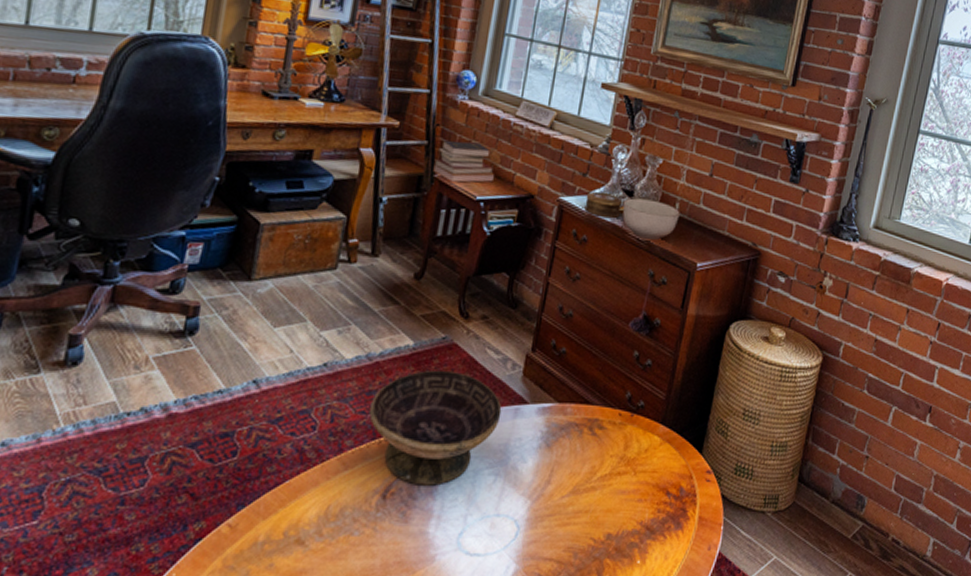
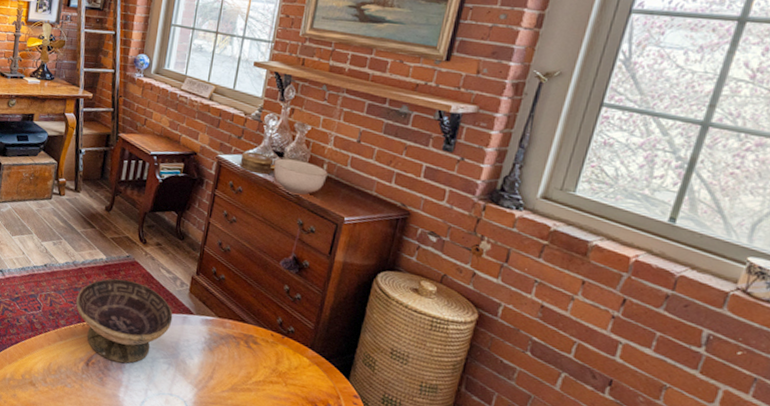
books: present [433,140,495,183] -> none [117,108,165,141]

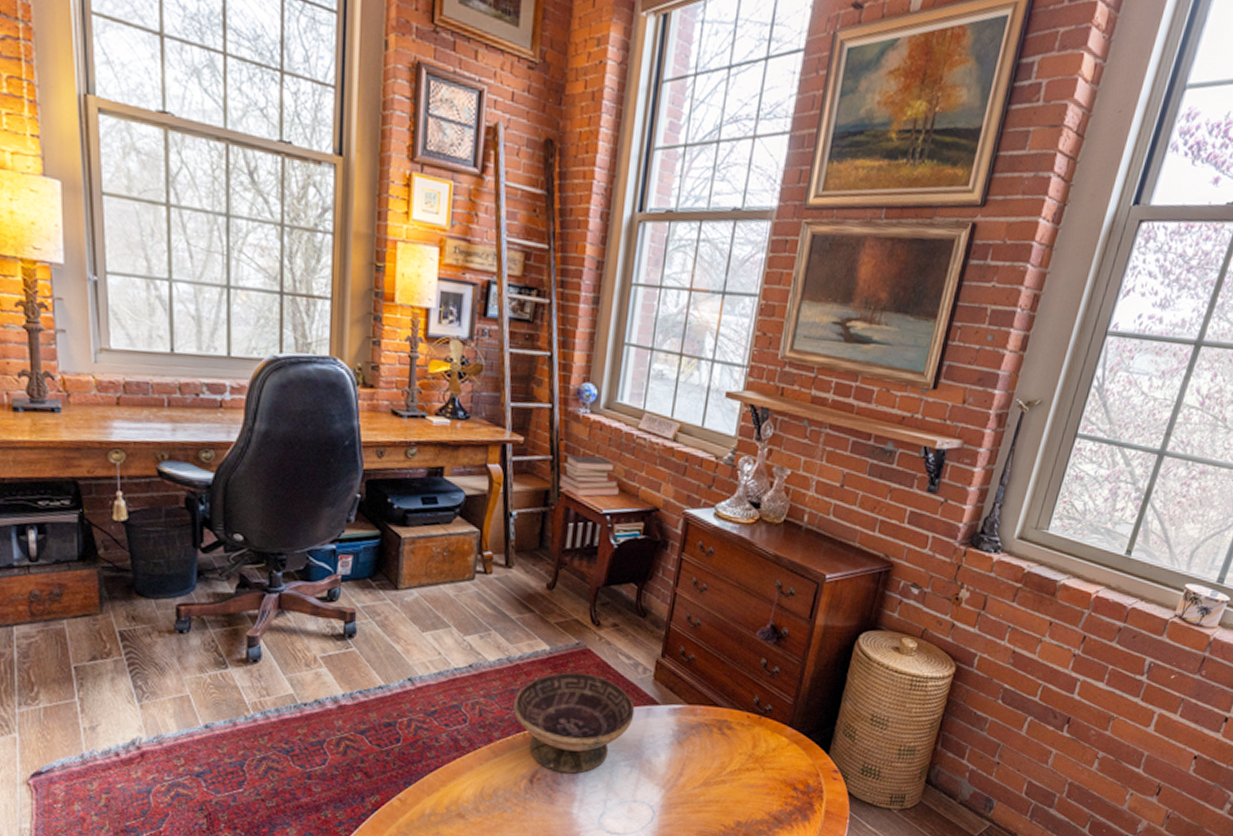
books: none [117,108,165,141] -> present [559,455,620,498]
decorative box: present [239,151,274,175] -> none [710,504,749,531]
bowl: present [273,158,328,196] -> none [749,510,809,553]

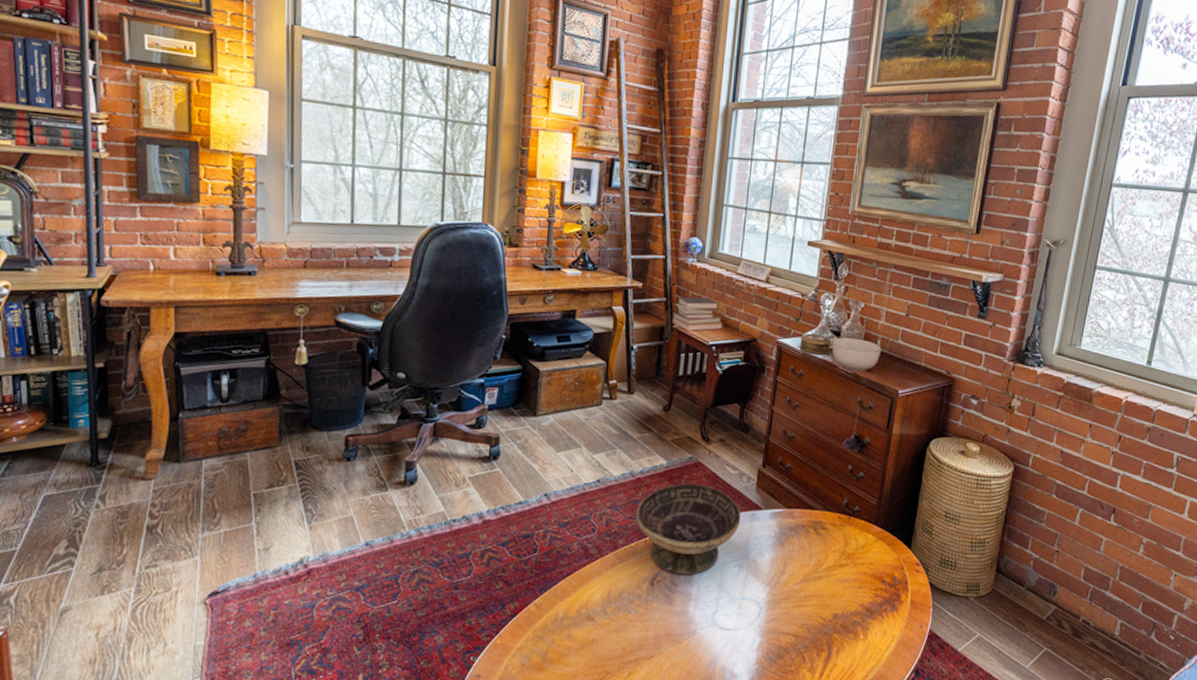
decorative box: none [710,504,749,531] -> present [799,333,832,356]
bowl: none [749,510,809,553] -> present [832,337,882,373]

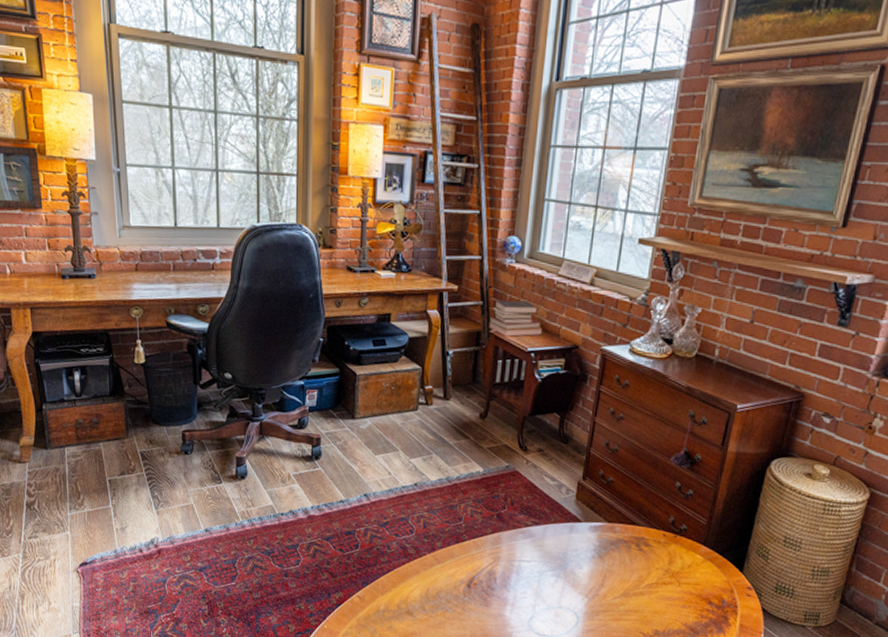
decorative bowl: present [636,483,741,575] -> none [453,491,559,581]
decorative box: present [799,333,832,356] -> none [626,340,662,366]
bowl: present [832,337,882,373] -> none [662,346,720,385]

